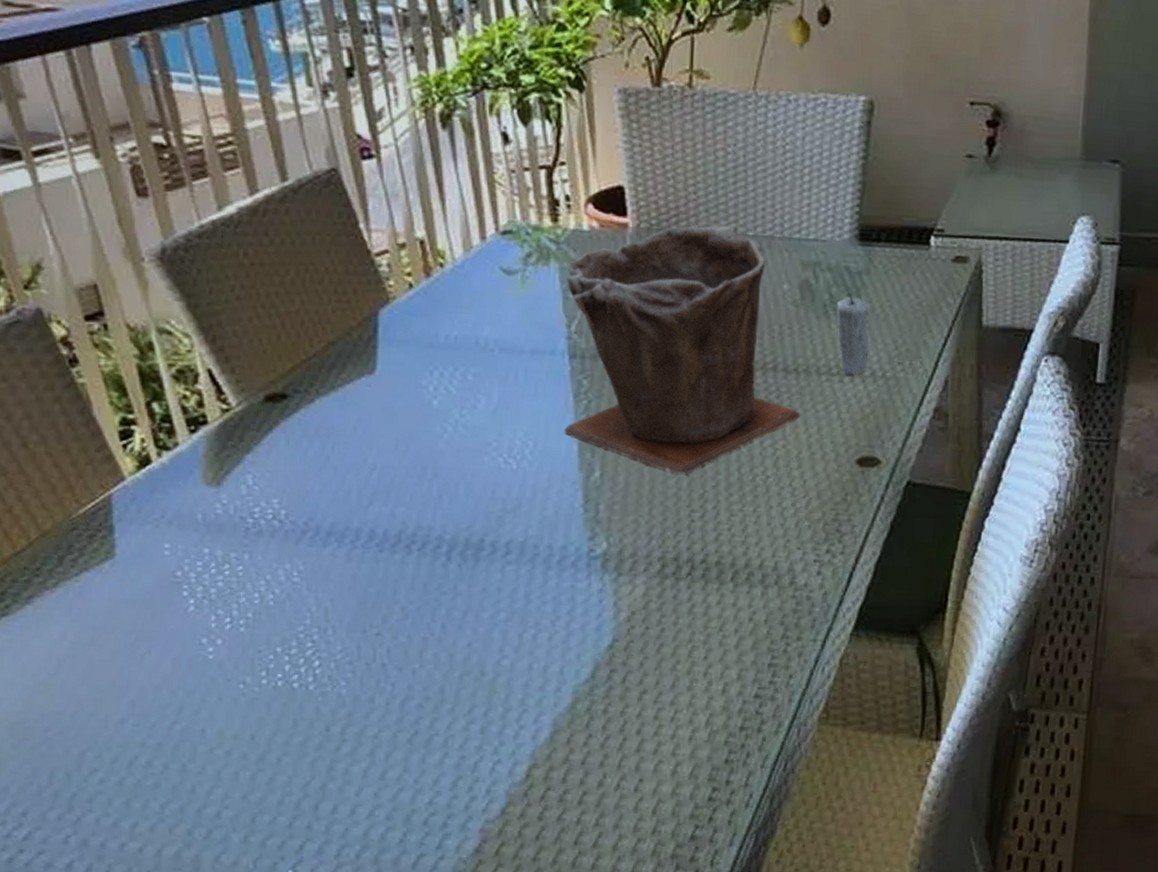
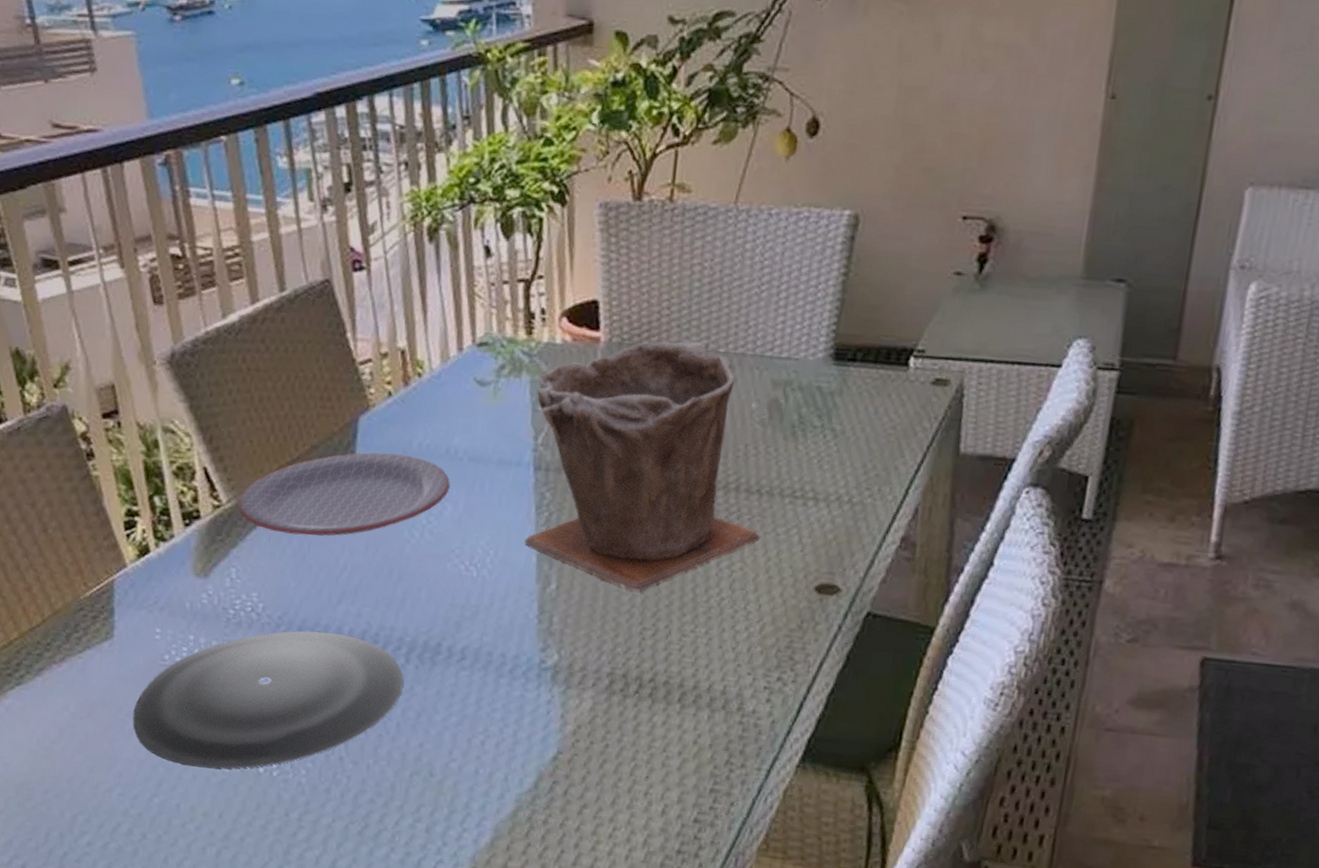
plate: none [144,535,446,688] -> present [132,630,404,769]
plate: none [250,346,482,436] -> present [238,452,450,536]
candle: present [836,289,869,375] -> none [804,410,838,499]

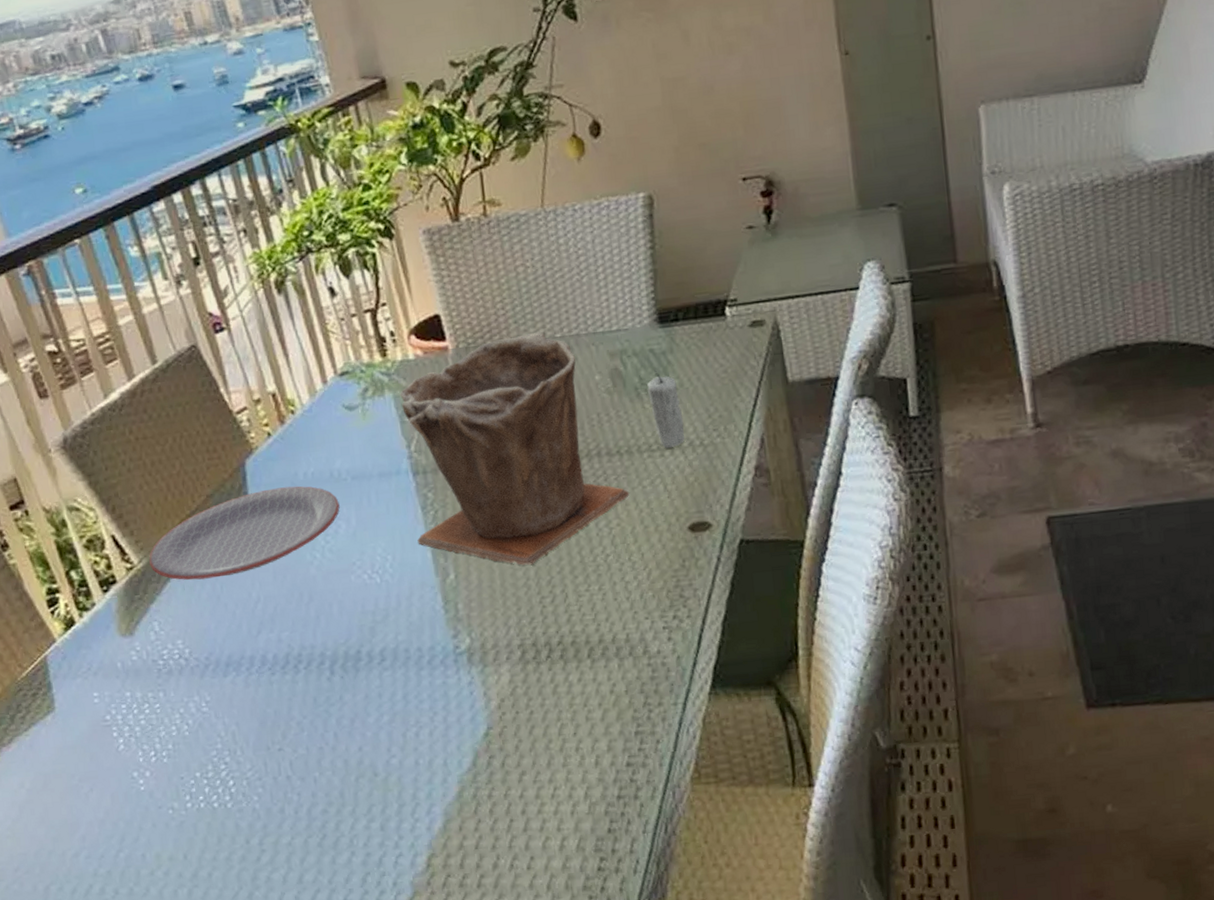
plate: present [132,630,404,769] -> none [85,661,333,816]
candle: none [804,410,838,499] -> present [647,370,686,449]

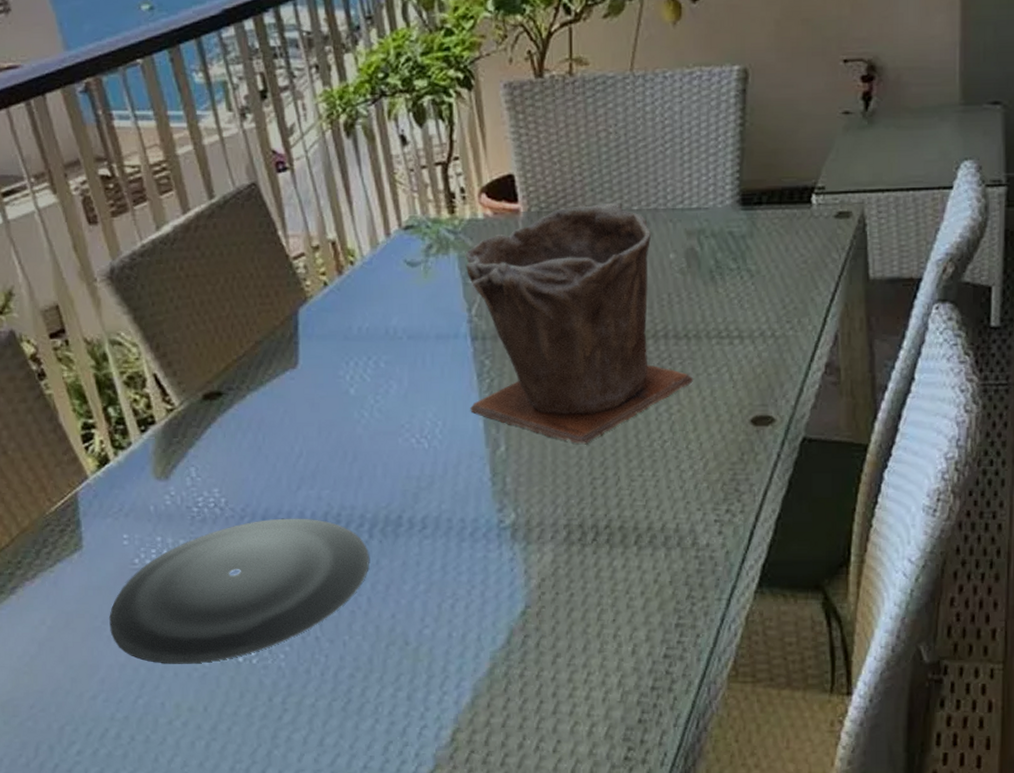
plate: none [85,661,333,816] -> present [109,518,369,664]
plate: present [149,486,340,580] -> none [191,340,393,428]
candle: present [647,370,686,449] -> none [723,253,757,337]

